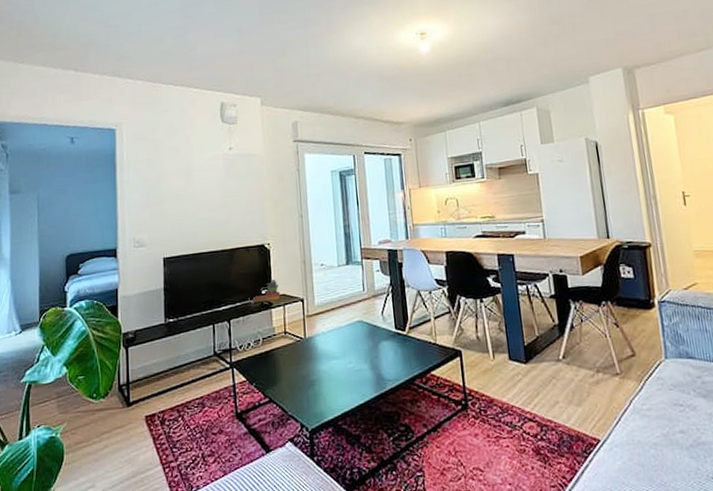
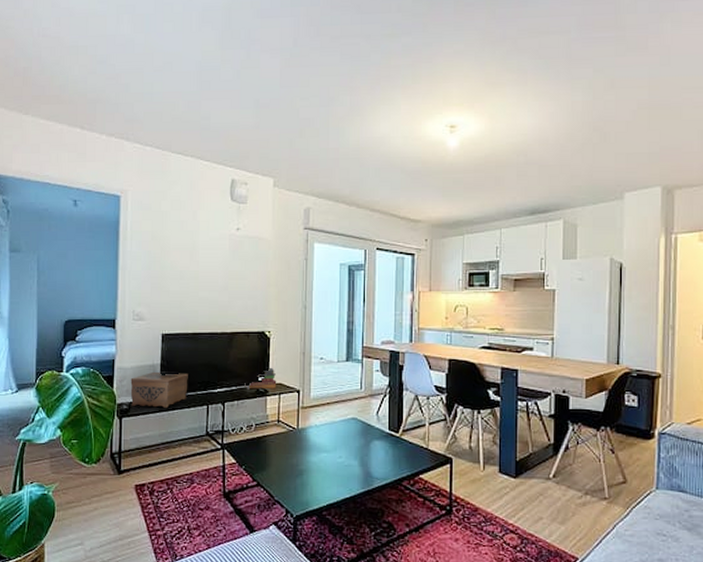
decorative box: none [135,294,193,335] -> present [130,371,188,408]

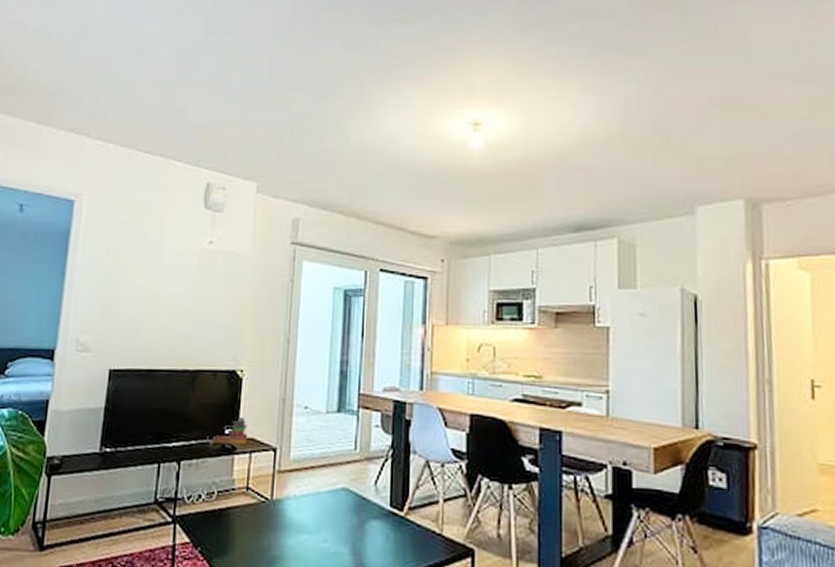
decorative box: present [130,371,188,408] -> none [64,417,138,465]

